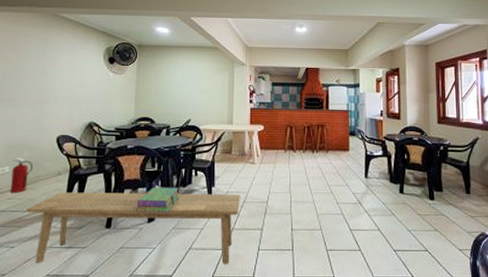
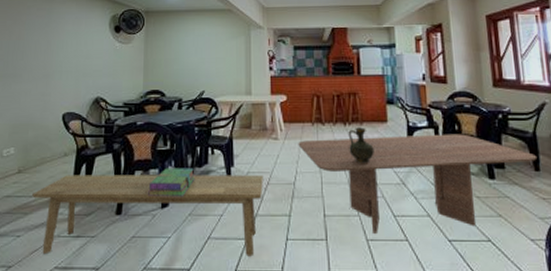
fire extinguisher: present [10,156,33,193] -> none [16,137,38,176]
dining table: none [272,162,469,245] -> present [298,134,538,234]
ceramic jug: none [315,155,337,186] -> present [348,127,374,164]

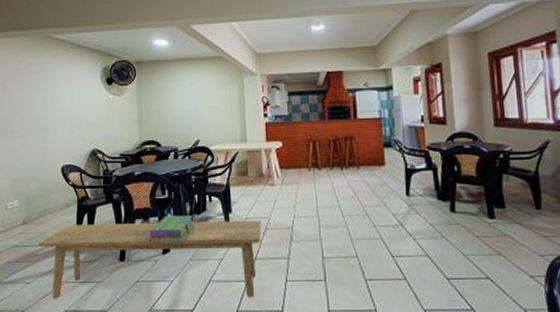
dining table: present [298,134,538,234] -> none [295,175,539,274]
ceramic jug: present [348,127,374,164] -> none [345,171,372,207]

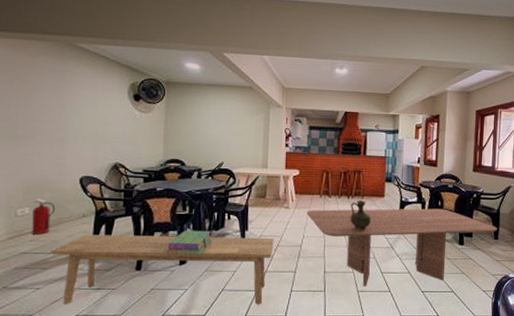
fire extinguisher: none [20,189,40,227] -> present [32,197,55,235]
dining table: none [295,175,539,274] -> present [306,208,498,286]
ceramic jug: none [345,171,372,207] -> present [350,200,371,231]

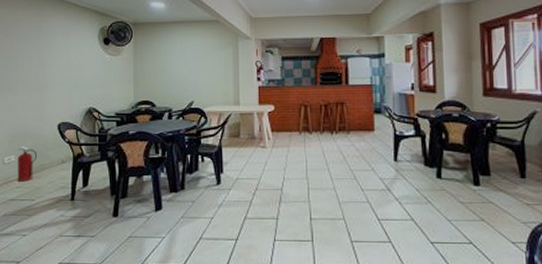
bench: present [49,234,274,305] -> none [33,180,252,255]
stack of books: present [167,230,212,256] -> none [142,174,187,201]
dining table: present [306,208,498,286] -> none [285,142,524,236]
ceramic jug: present [350,200,371,231] -> none [335,136,360,171]

